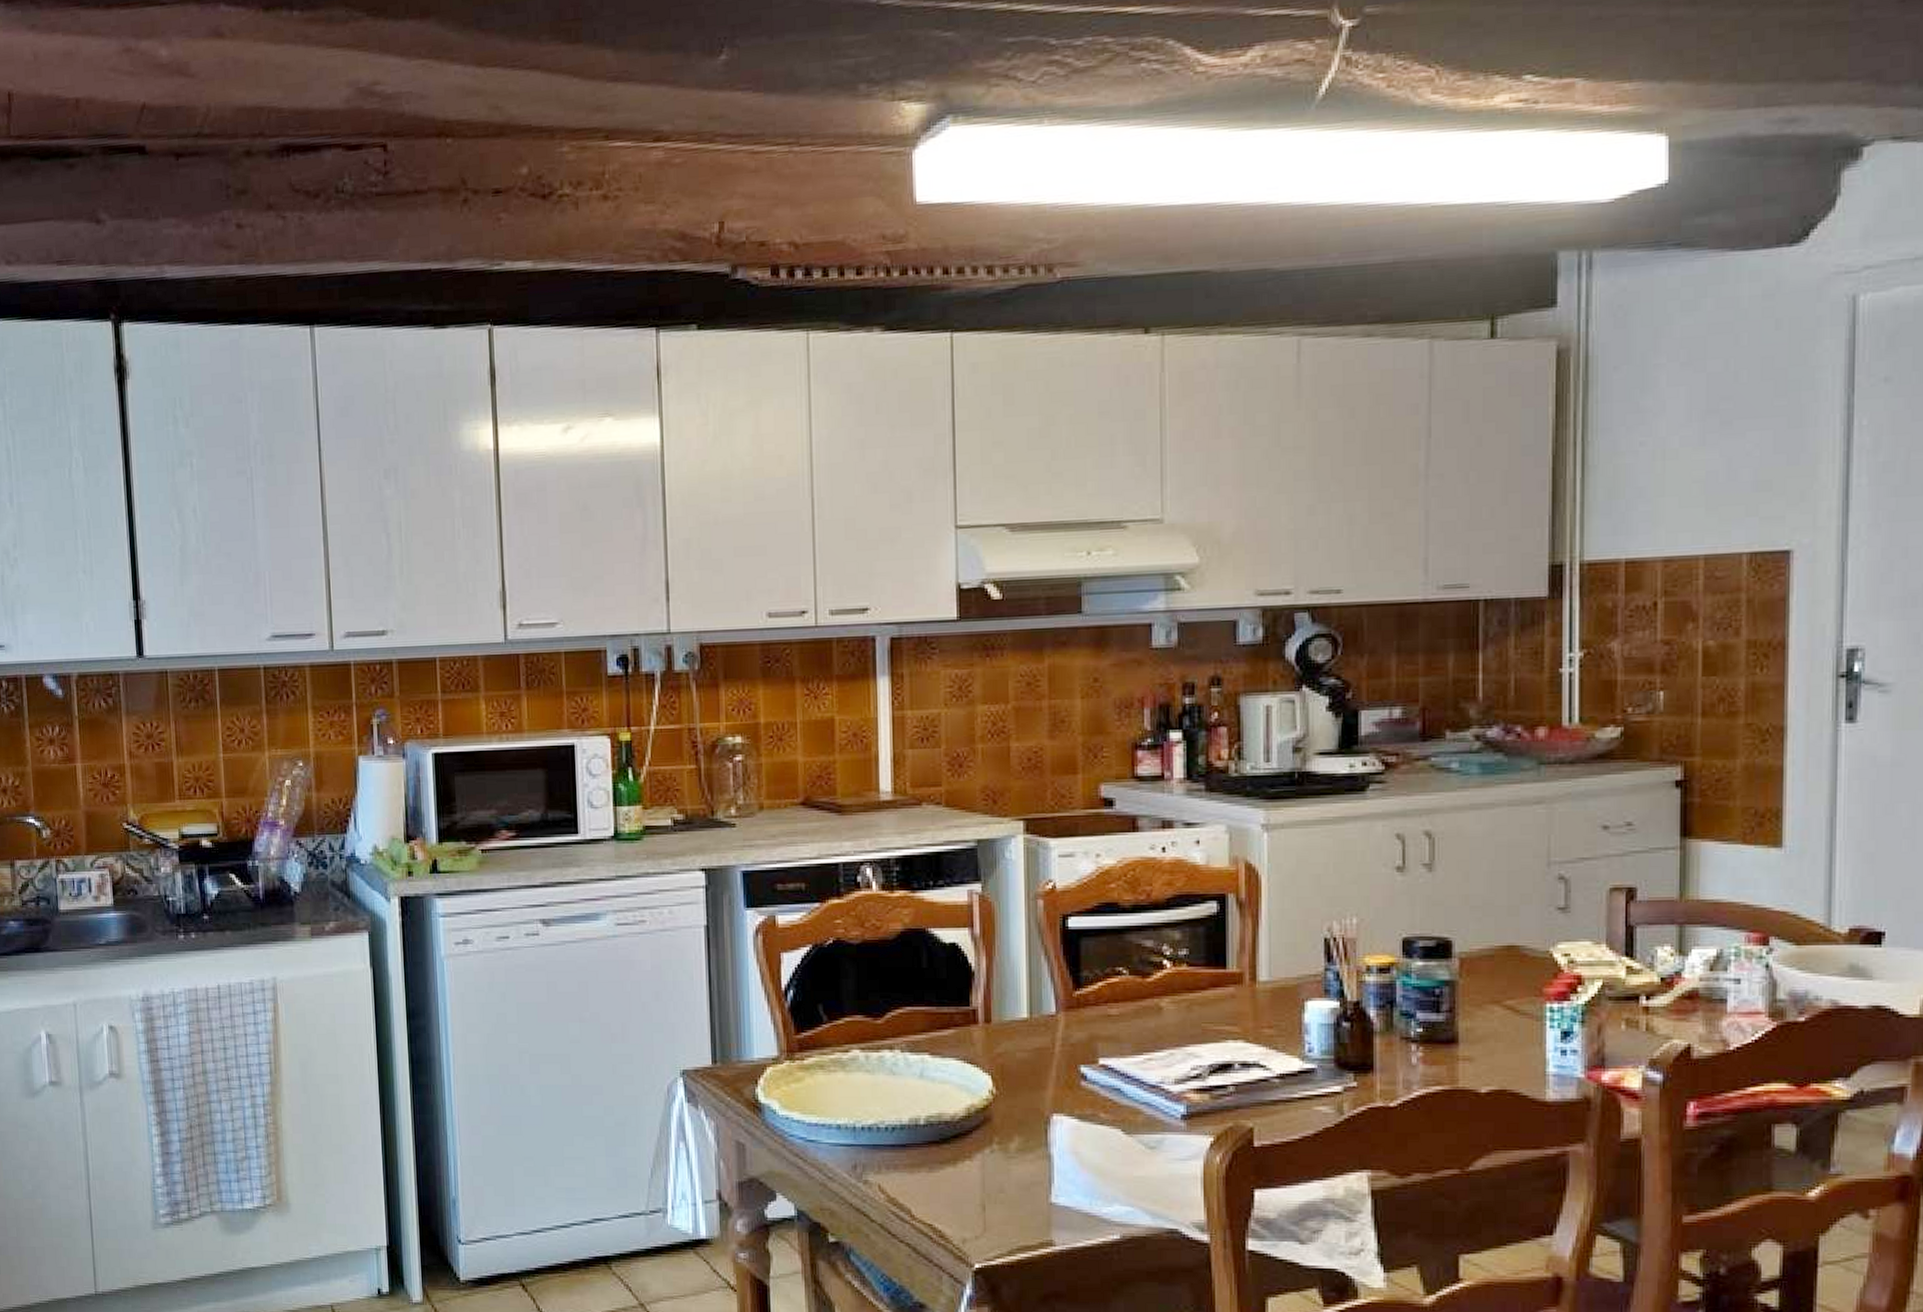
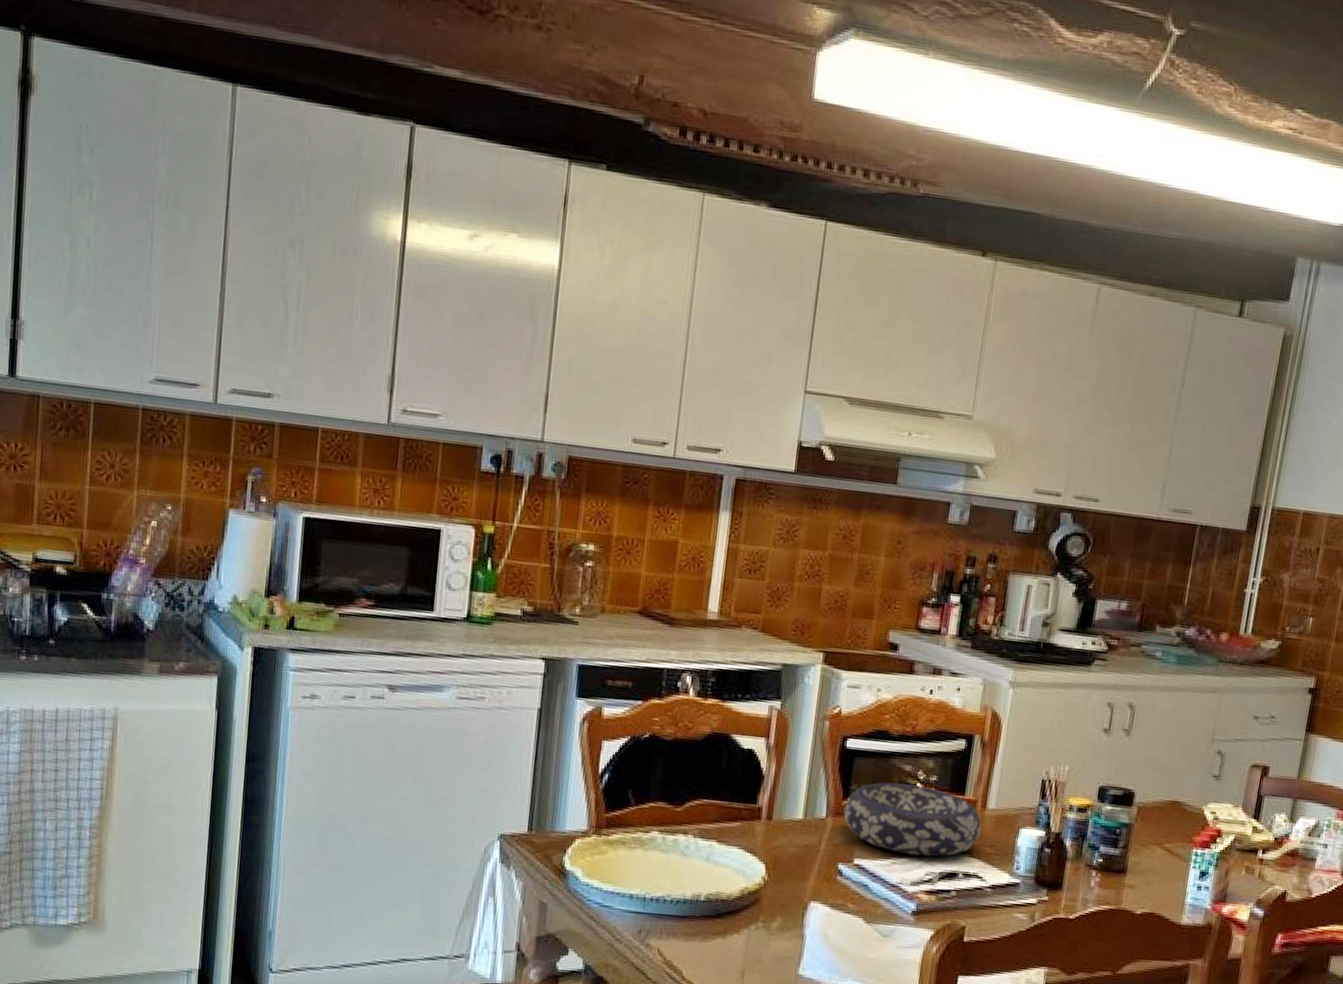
decorative bowl: none [1077,962,1255,1047] -> present [843,782,982,857]

